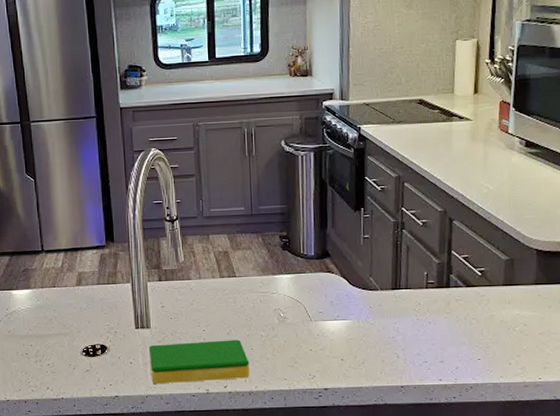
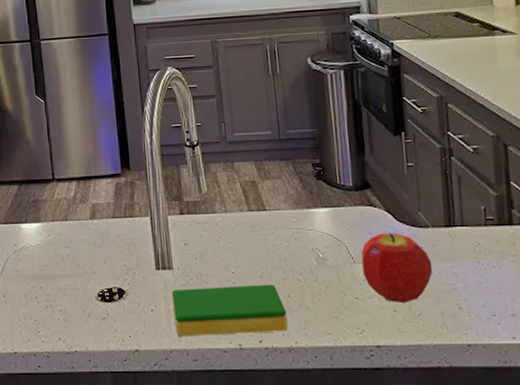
fruit: none [317,295,378,353] -> present [361,233,433,303]

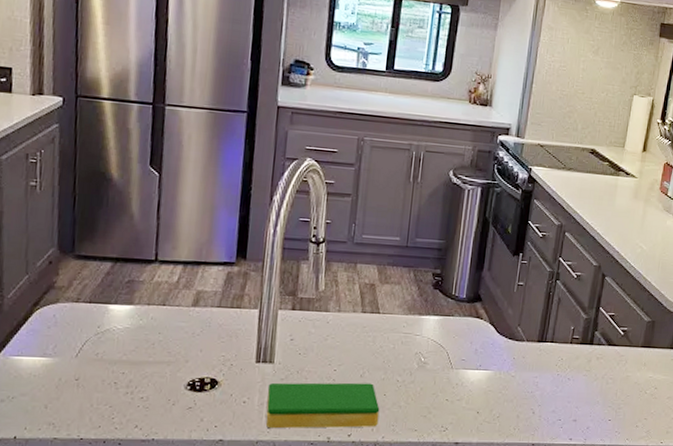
fruit: present [361,233,433,303] -> none [457,343,519,406]

